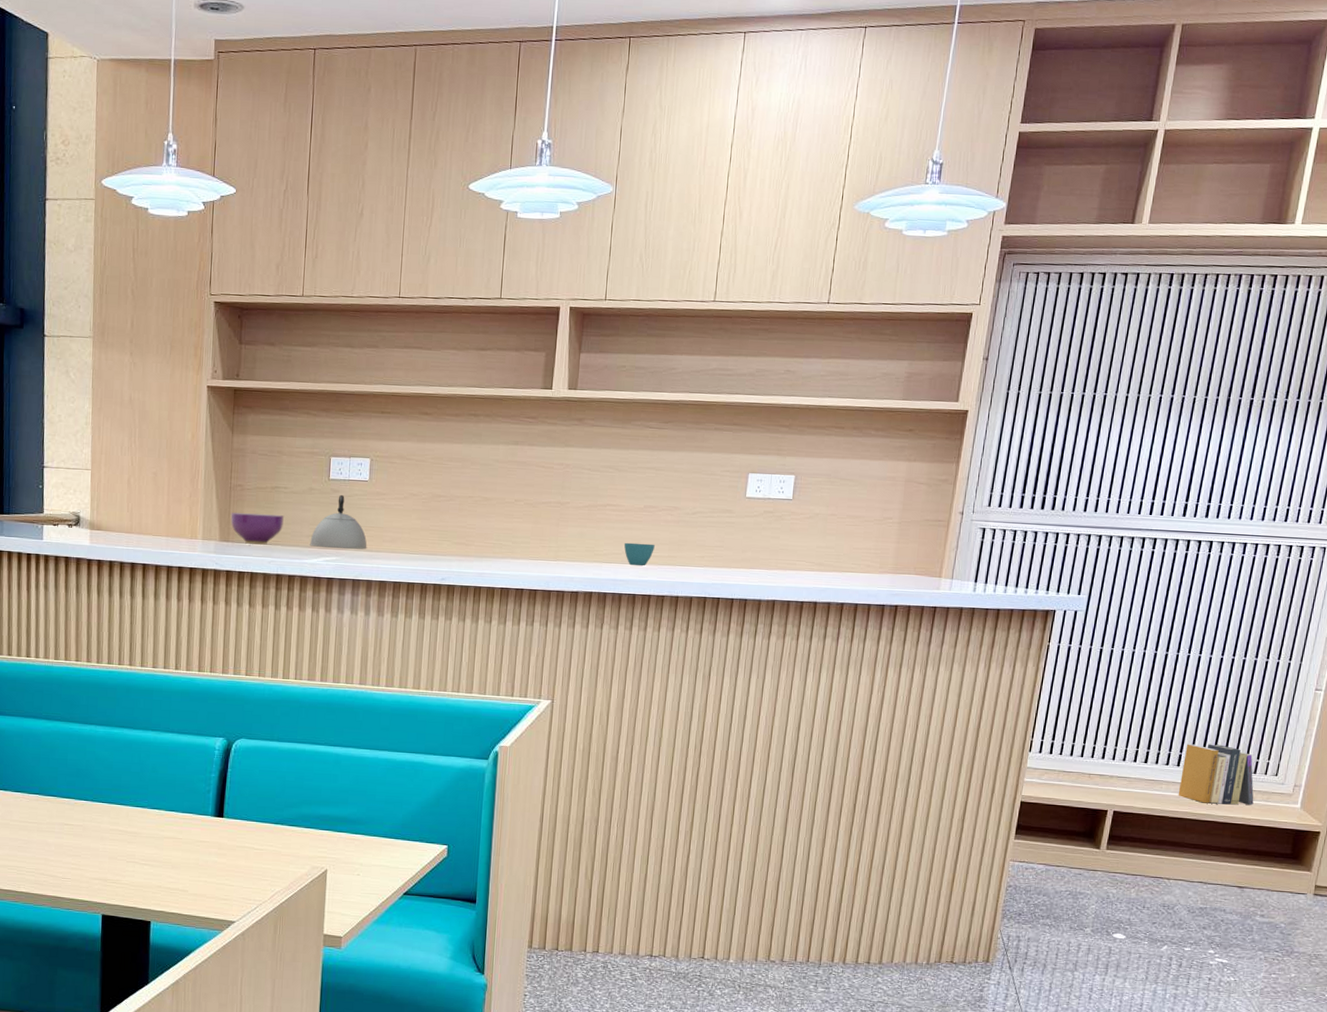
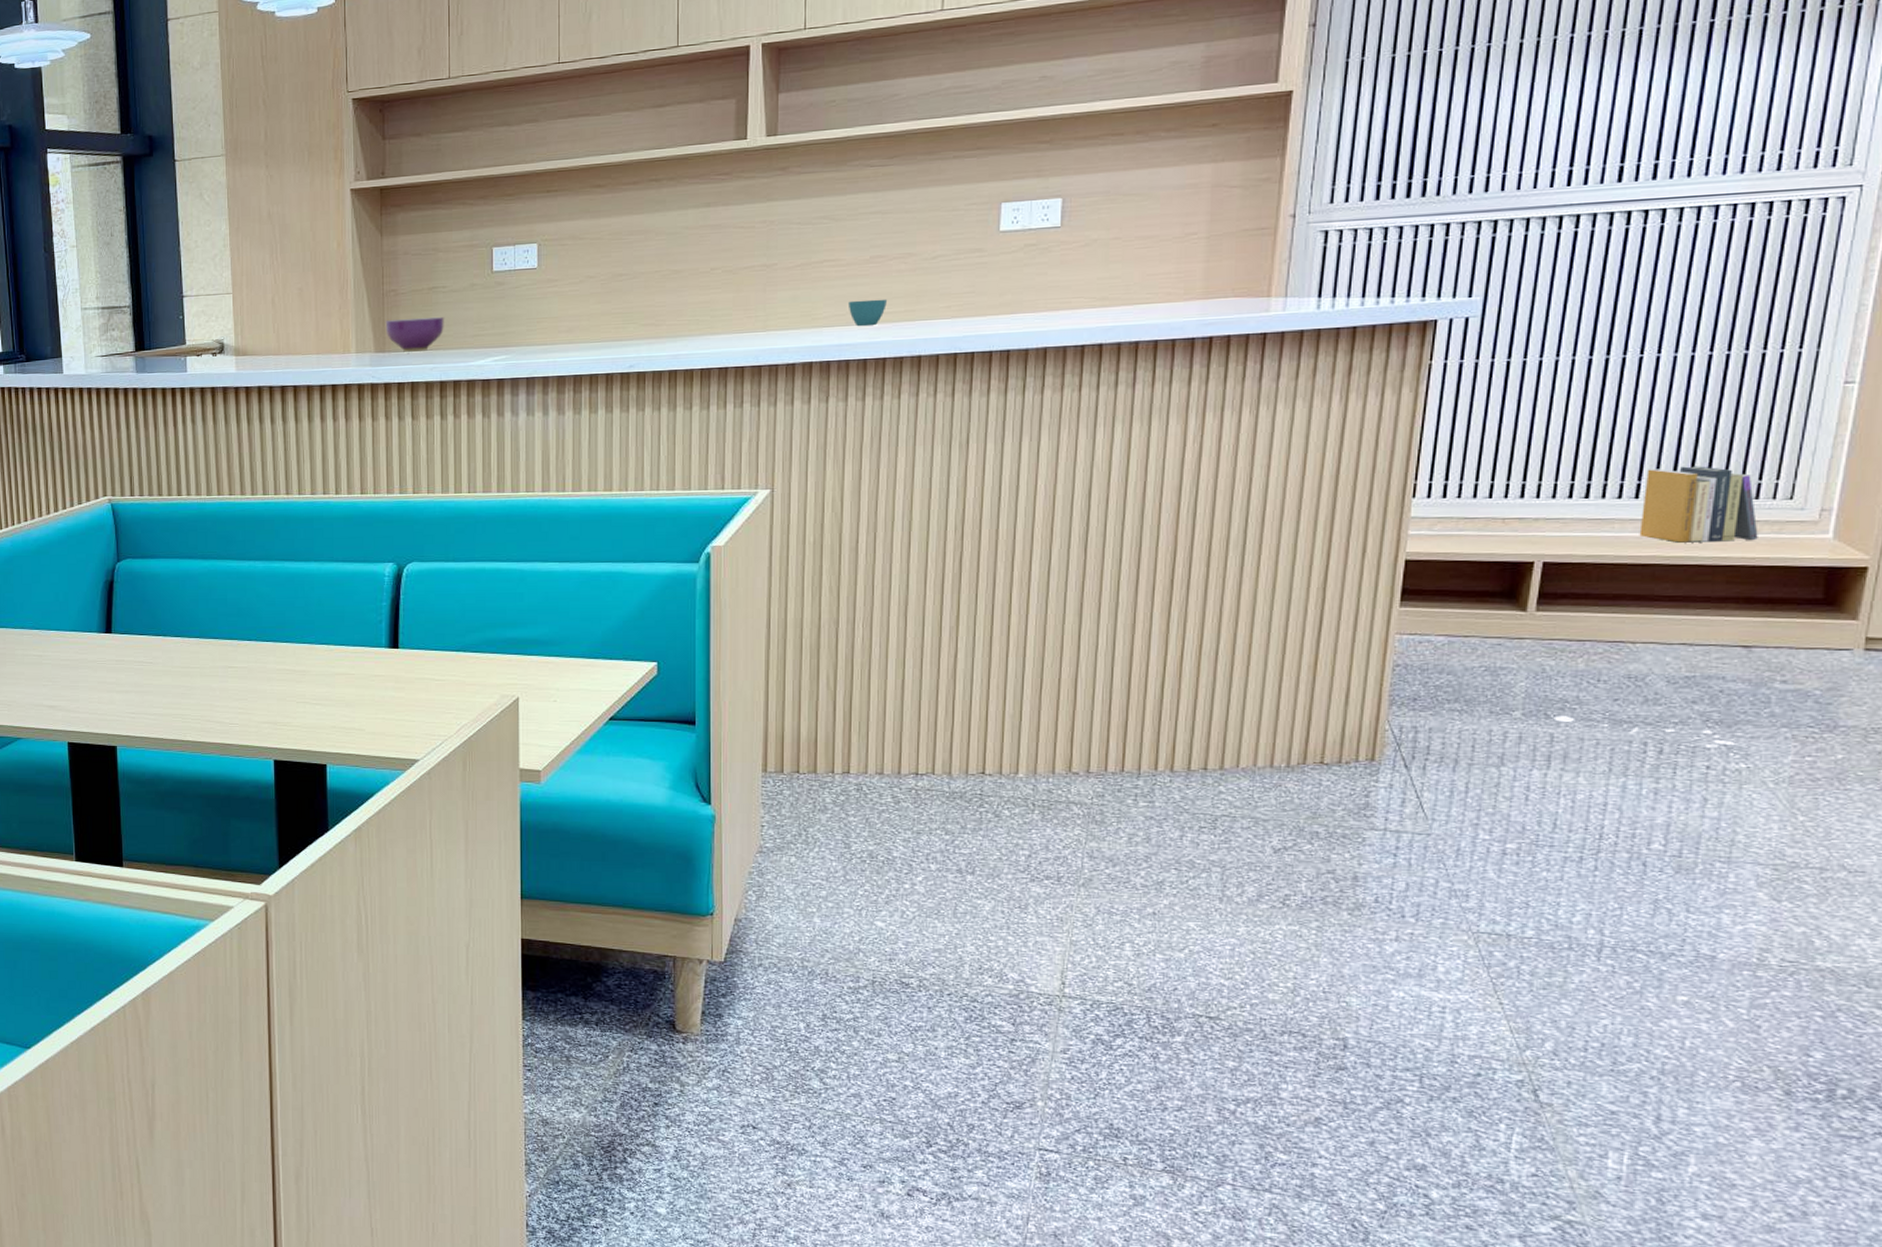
kettle: present [310,494,367,550] -> none [475,286,541,347]

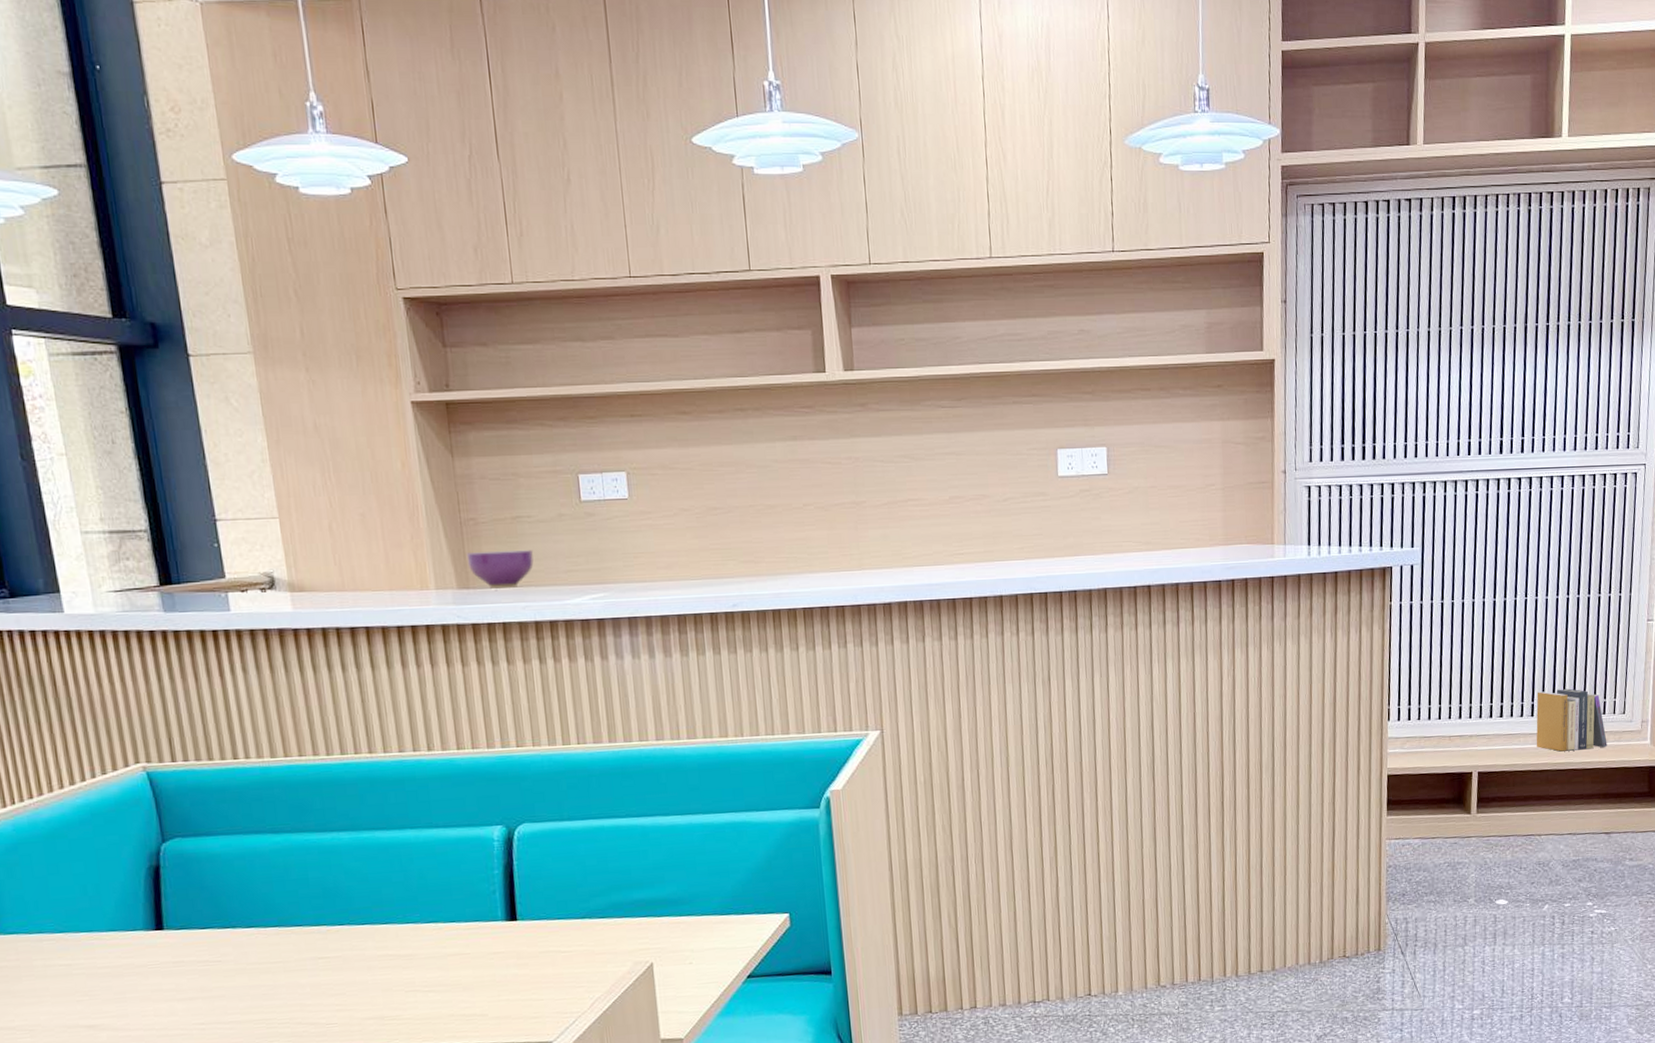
cup: present [847,299,887,327] -> none [933,539,968,567]

